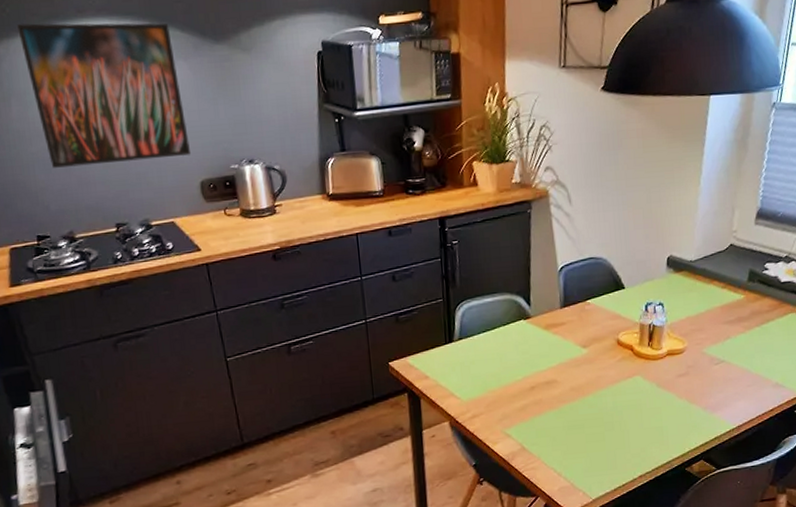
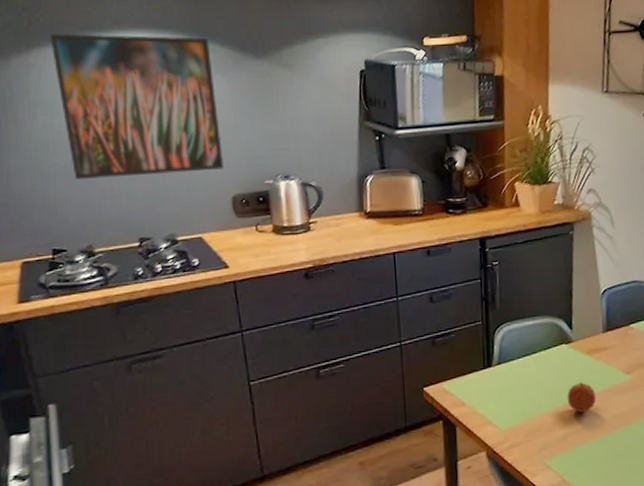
fruit: none [525,355,554,385] -> present [567,381,597,413]

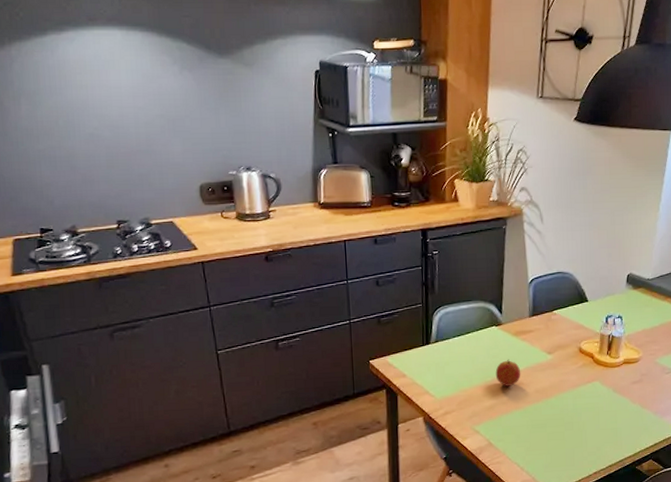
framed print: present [50,33,225,179] -> none [30,28,192,165]

